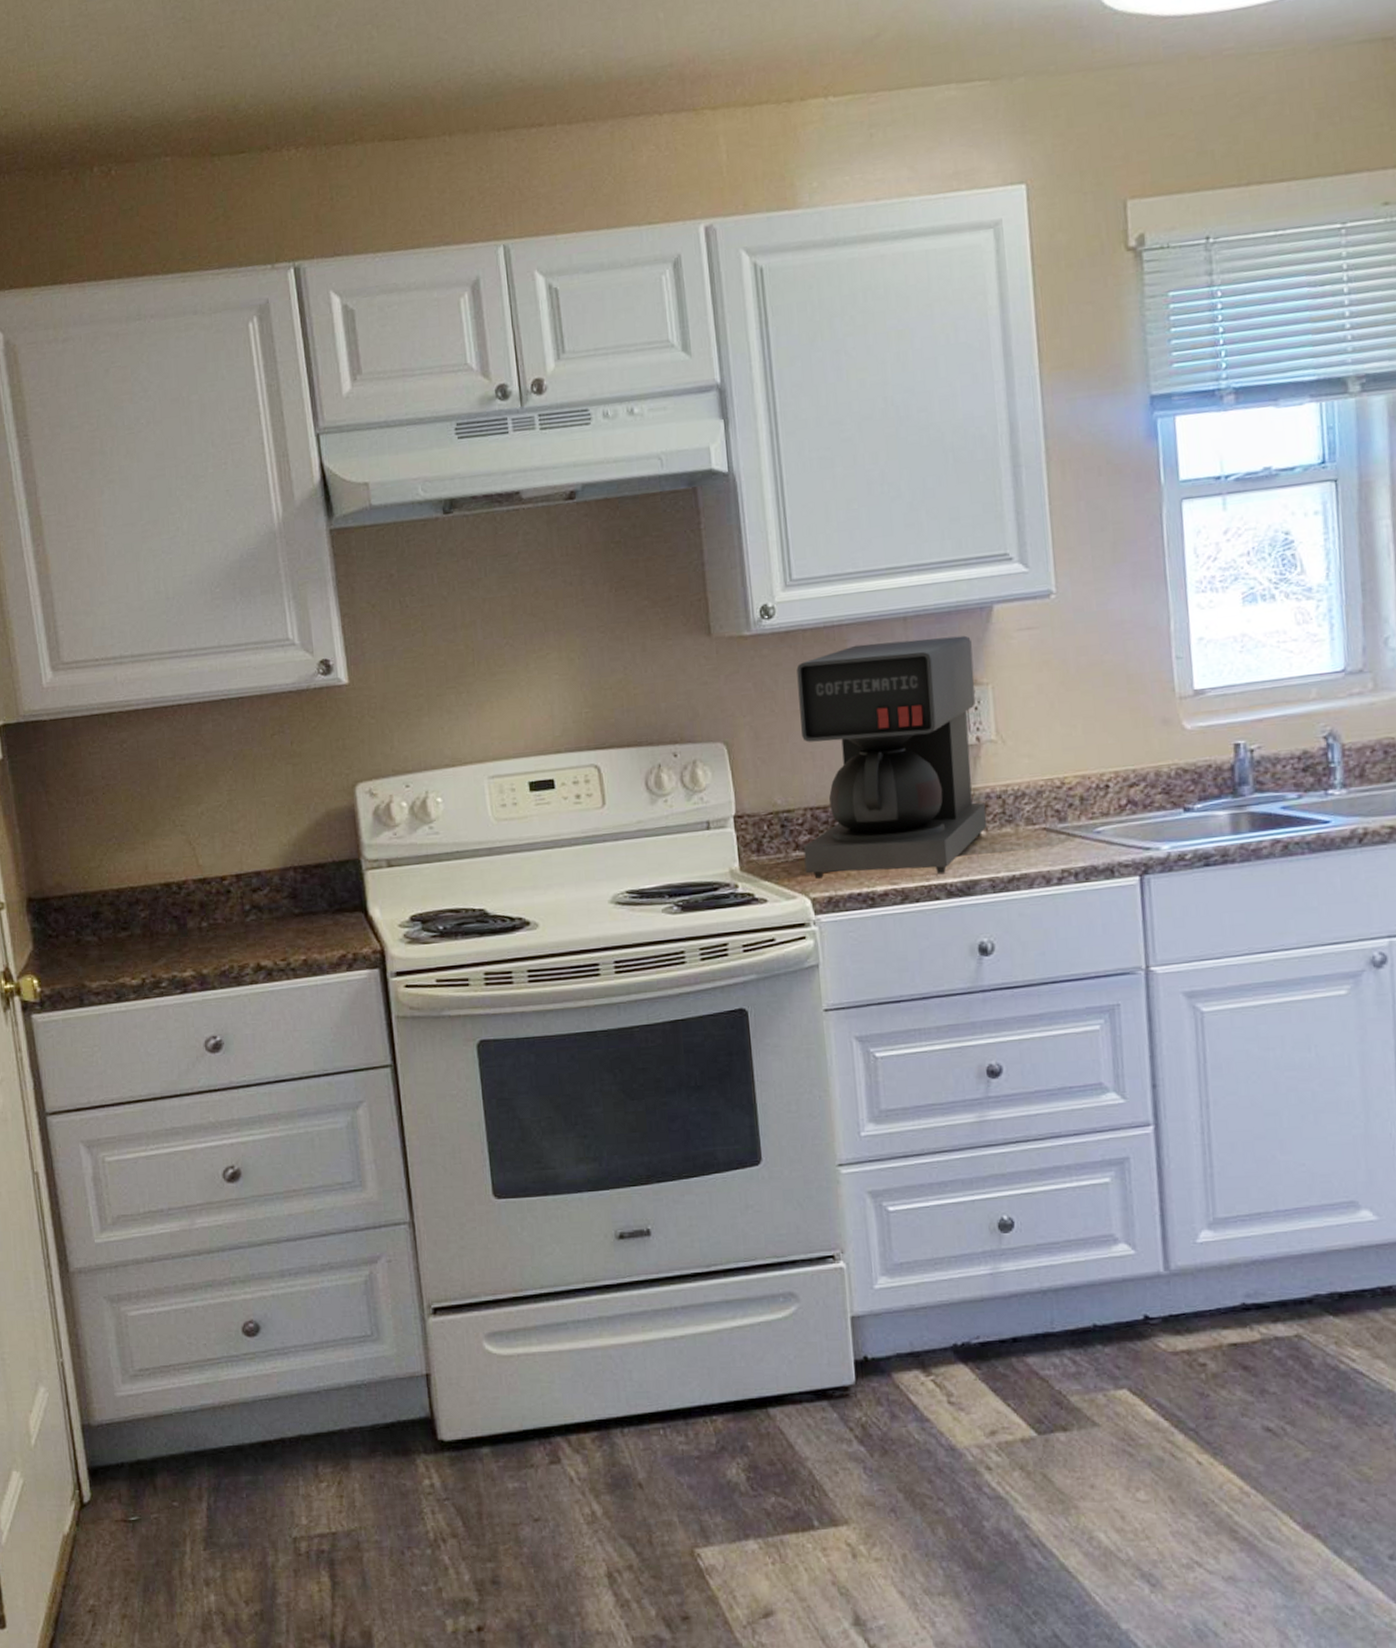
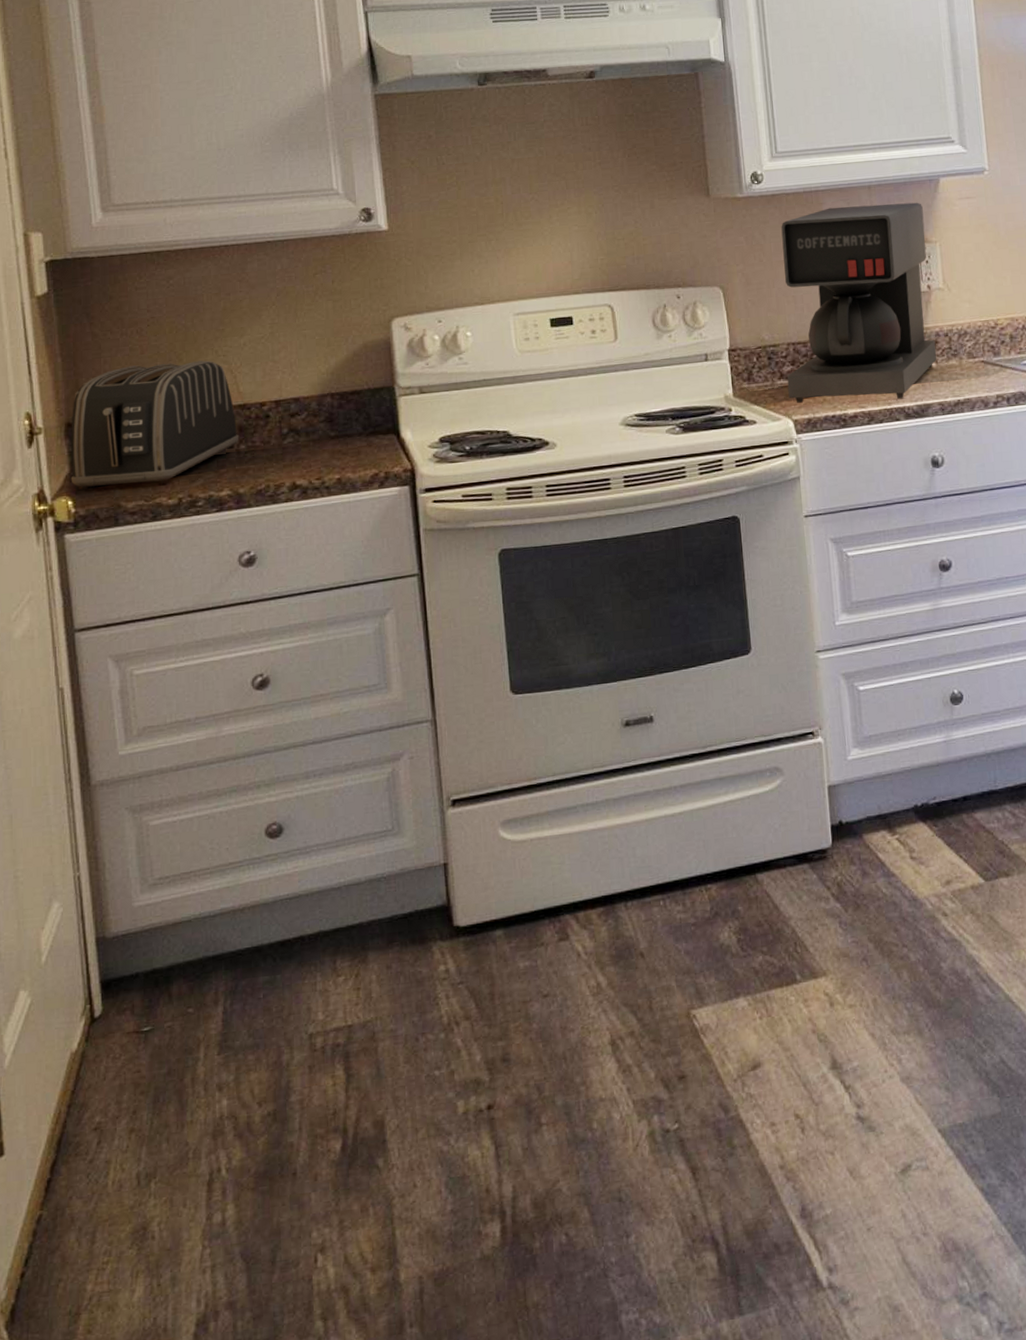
toaster: none [32,831,201,969] -> present [70,360,240,491]

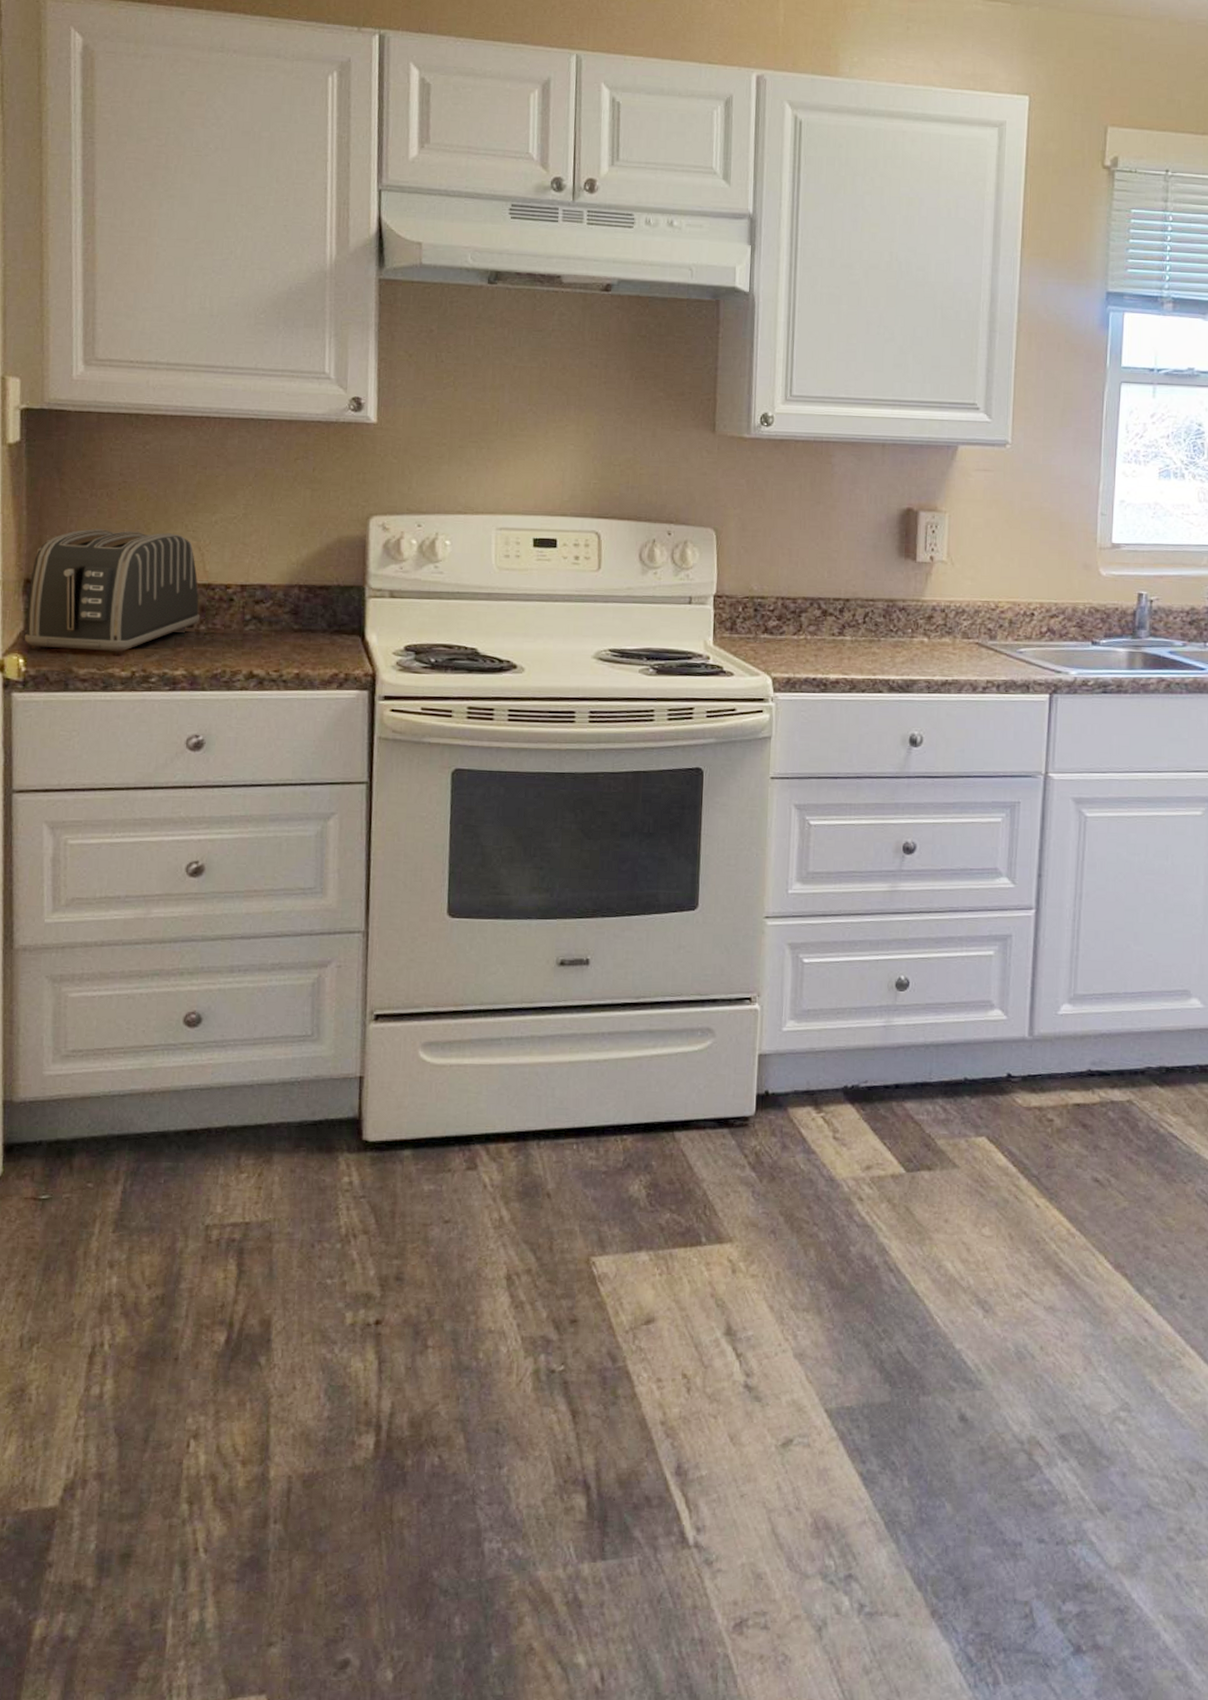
coffee maker: present [781,202,937,403] -> none [770,461,937,671]

